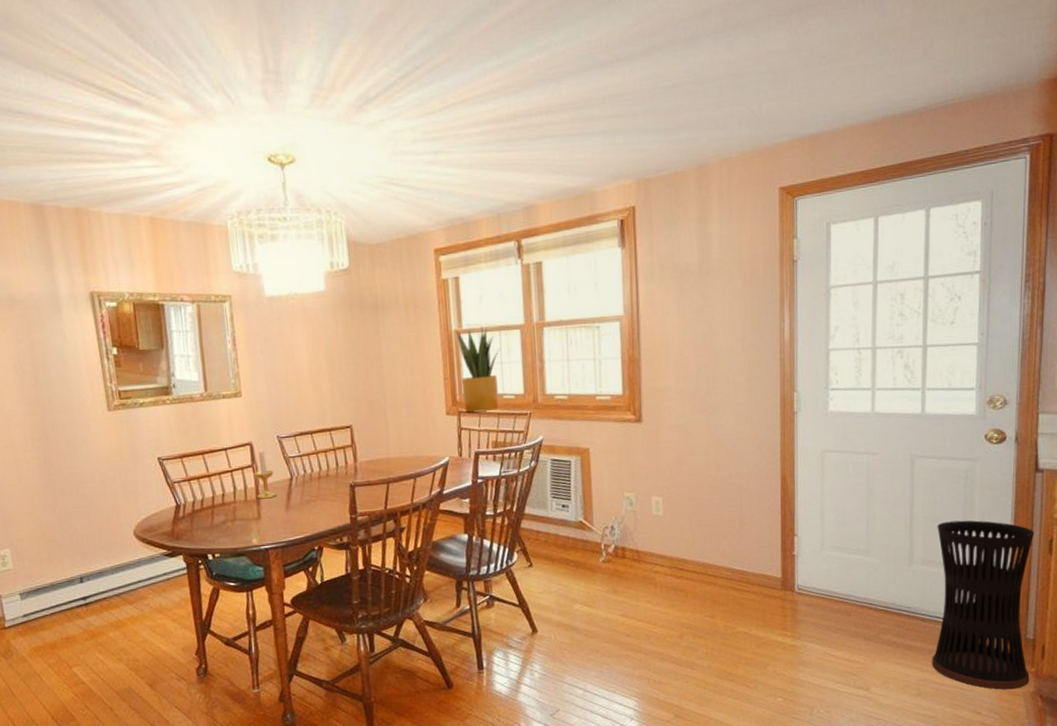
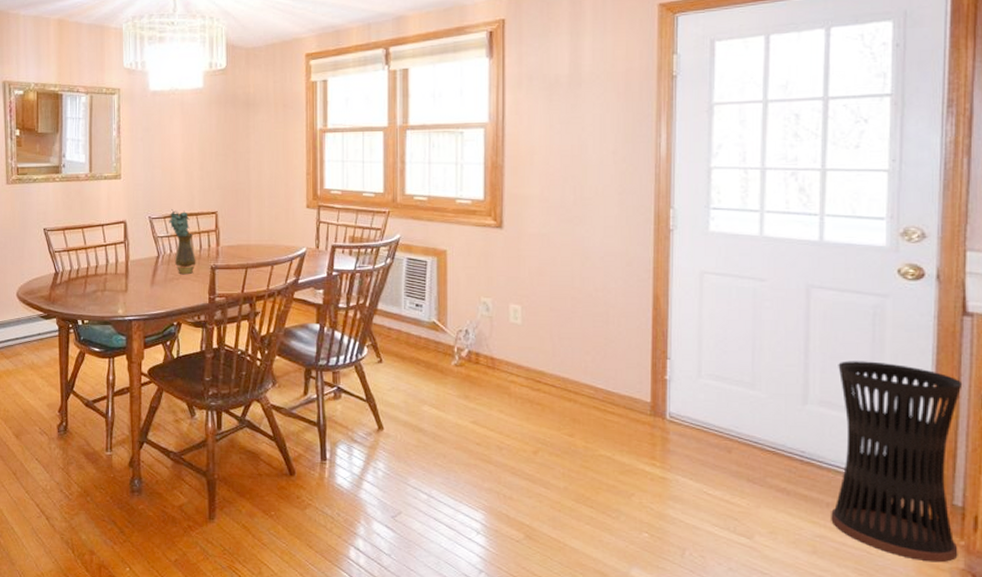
candlestick: present [253,446,276,499] -> none [125,225,143,273]
vase: none [300,426,334,495] -> present [169,209,196,274]
planter: present [456,326,500,413] -> none [321,126,363,208]

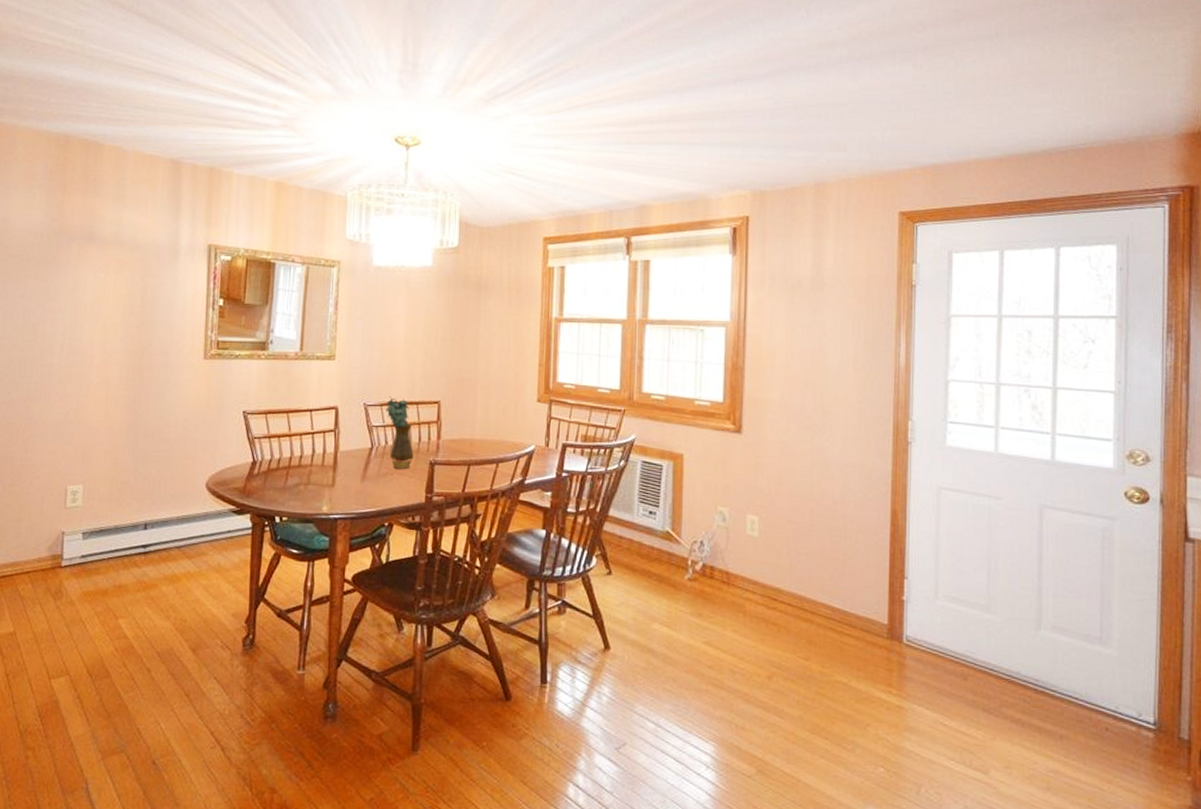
umbrella stand: present [831,361,963,563] -> none [1064,585,1186,799]

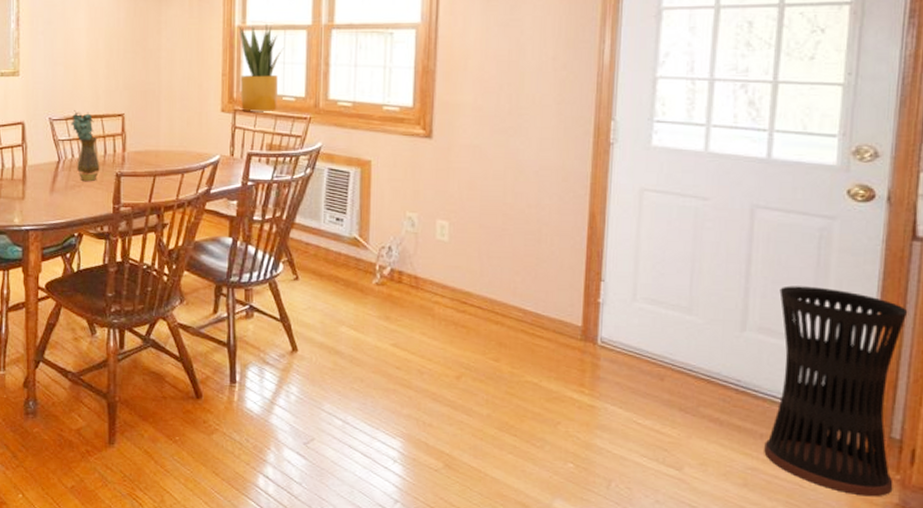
planter: none [556,316,599,404] -> present [240,23,284,112]
umbrella stand: none [1064,585,1186,799] -> present [764,286,908,497]

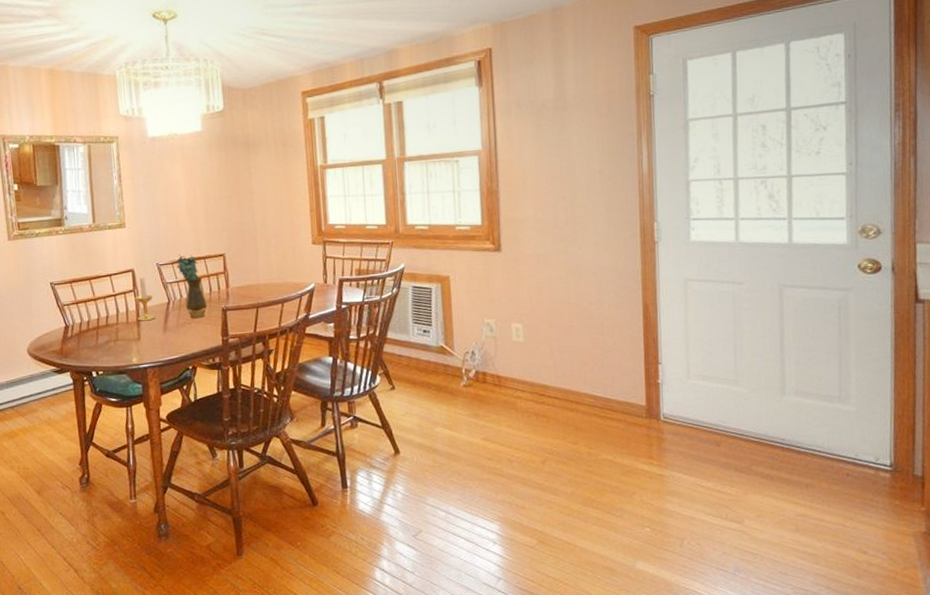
candlestick: none [22,126,42,180] -> present [135,273,155,322]
planter: present [240,23,284,112] -> none [322,161,363,242]
umbrella stand: present [764,286,908,497] -> none [810,351,920,529]

